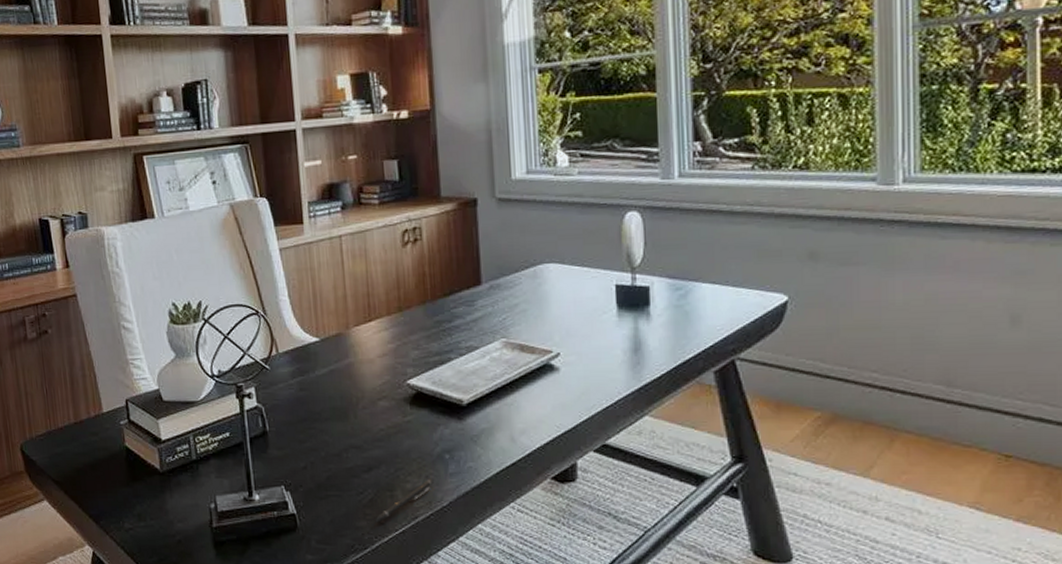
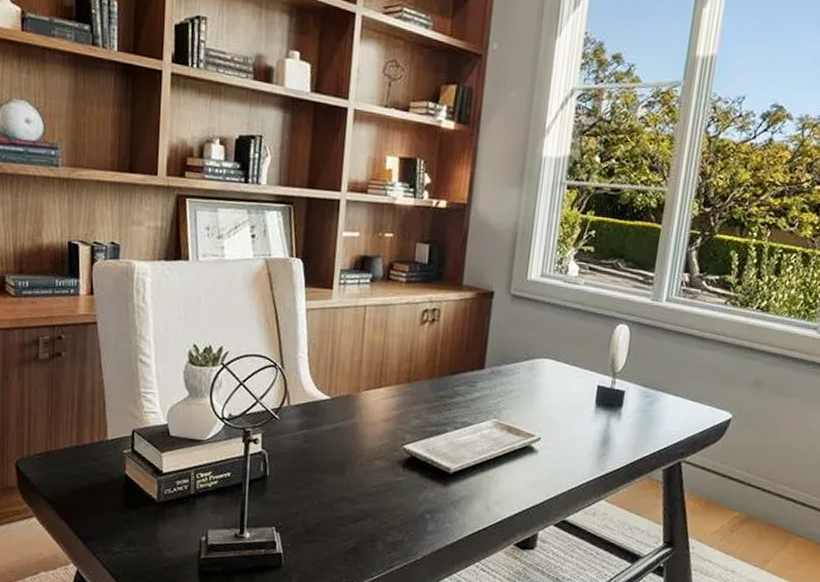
pen: present [373,479,434,523] -> none [352,535,413,569]

